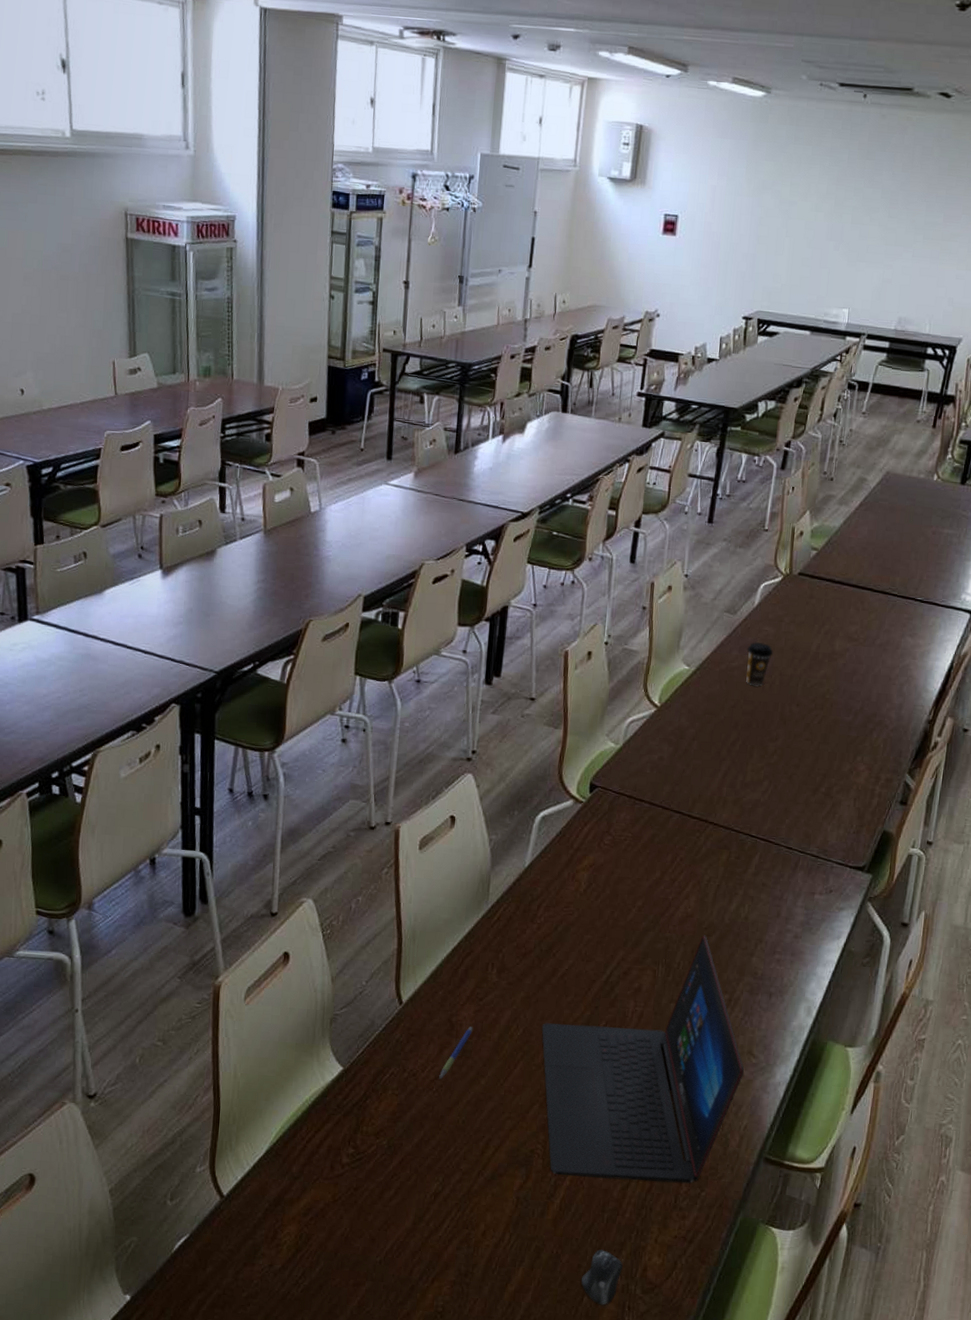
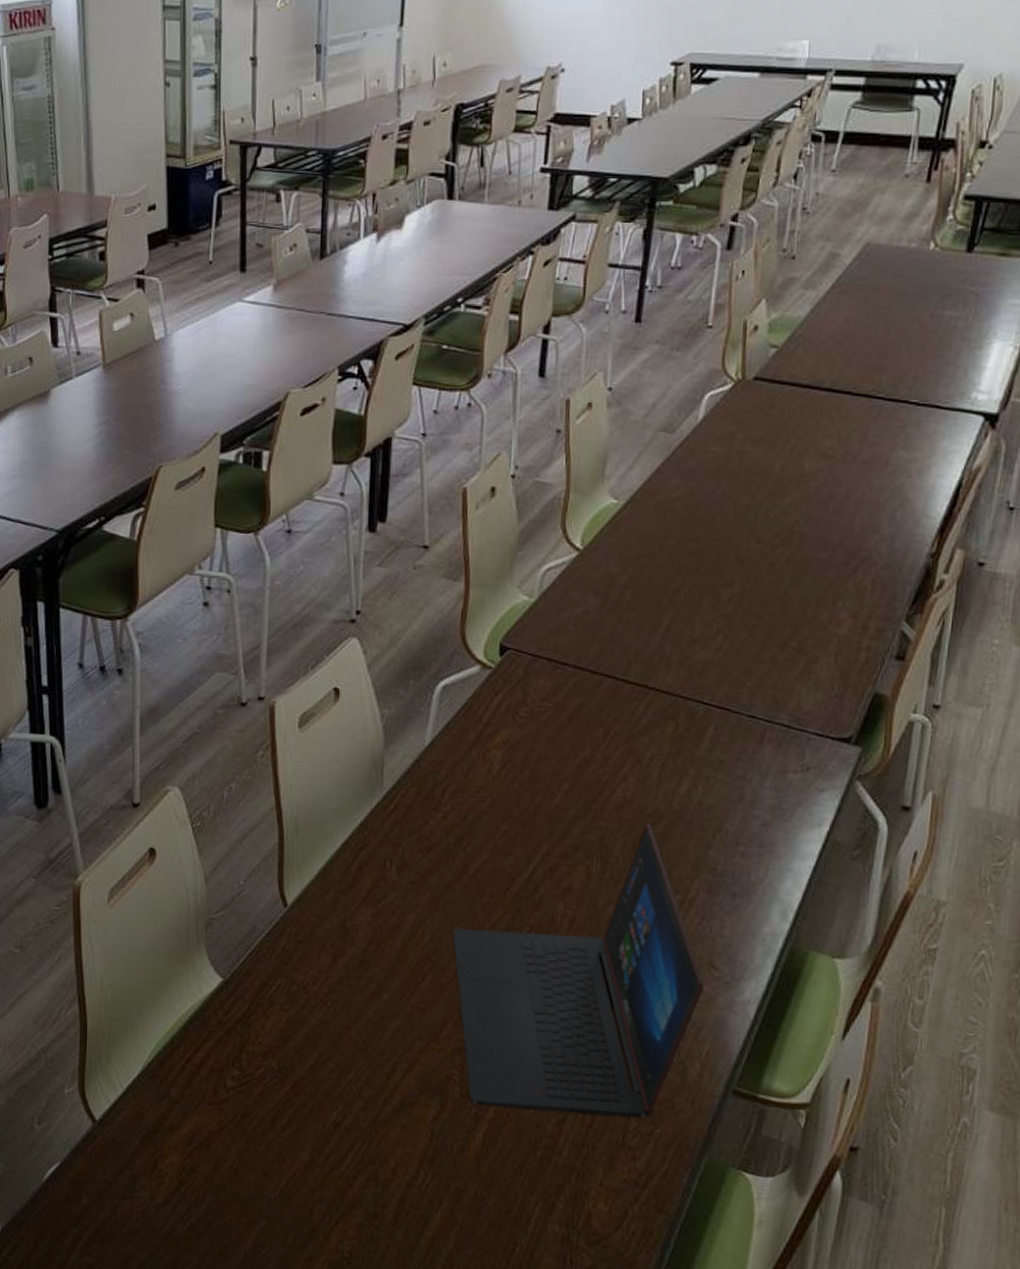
pen: present [439,1027,474,1080] -> none [334,932,372,993]
computer mouse: present [581,1249,624,1305] -> none [511,1193,563,1258]
coffee cup: present [746,641,773,686] -> none [690,465,724,520]

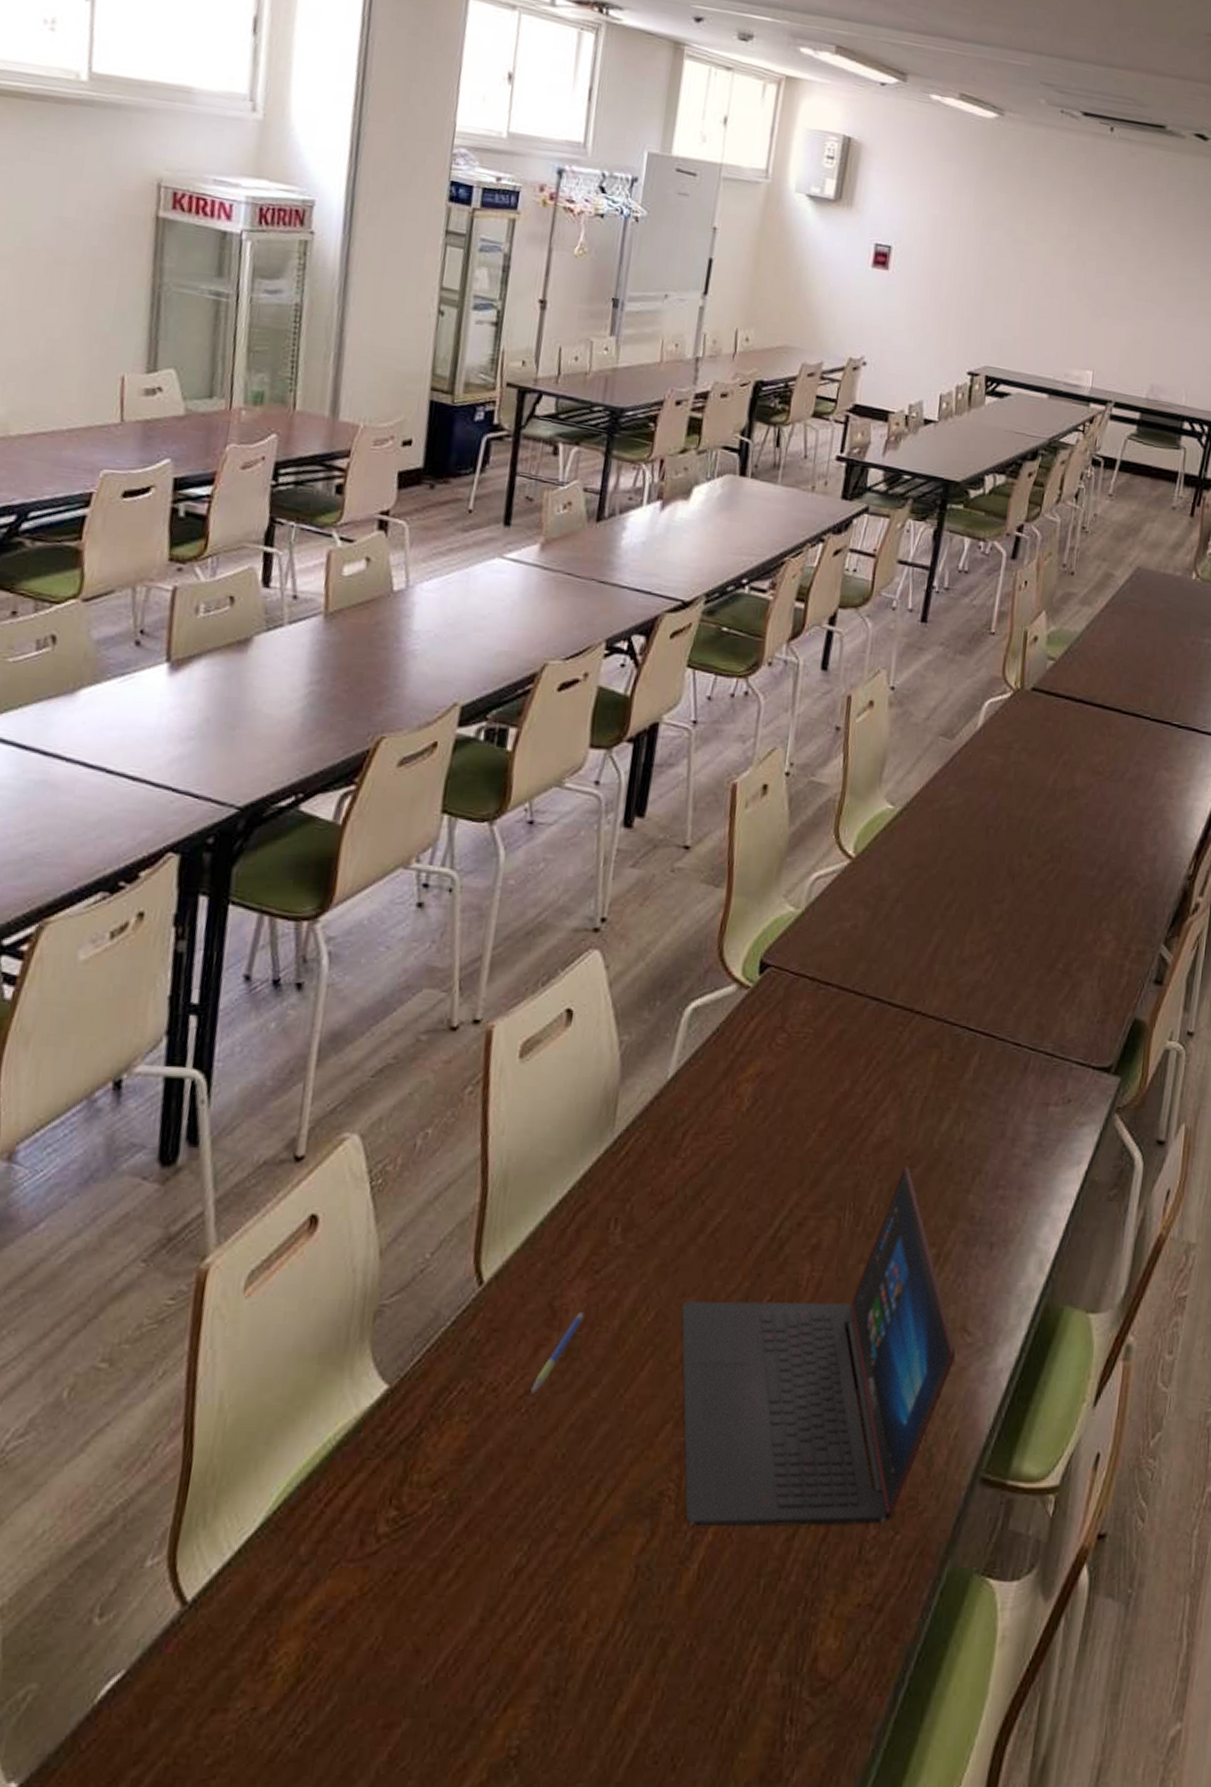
pen: none [334,932,372,993] -> present [530,1313,585,1394]

